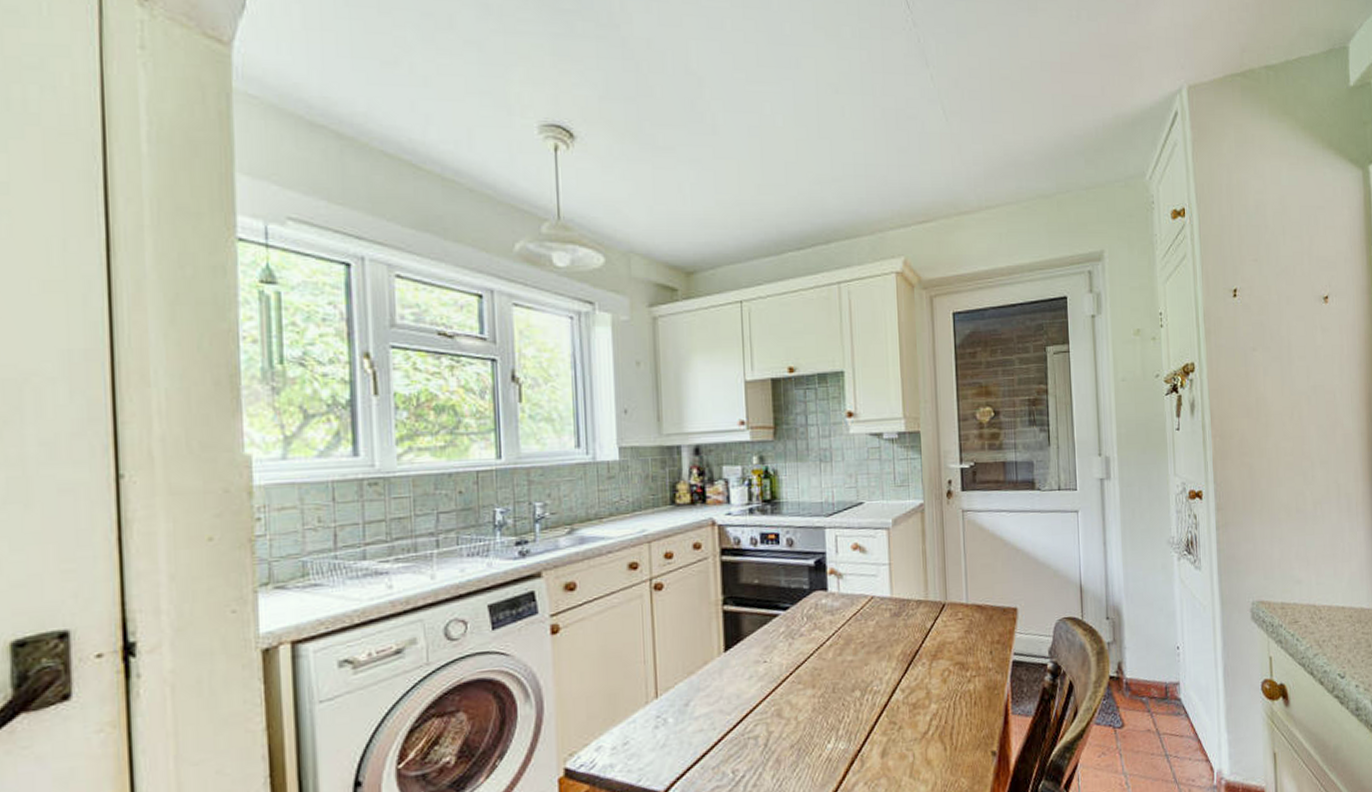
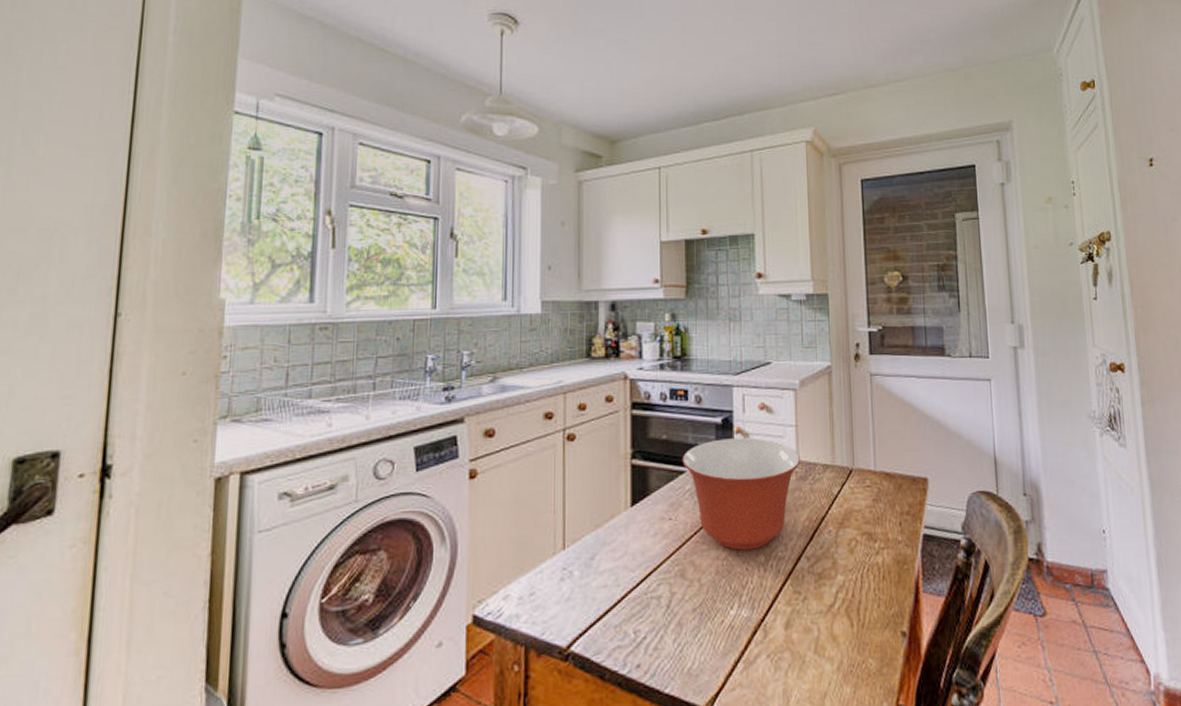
mixing bowl: none [775,578,895,688] -> present [682,438,801,551]

